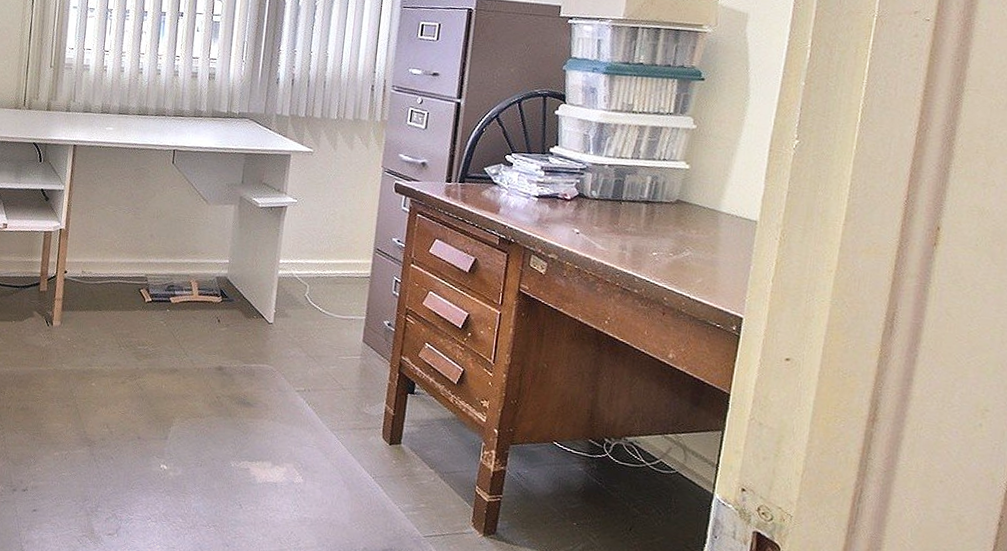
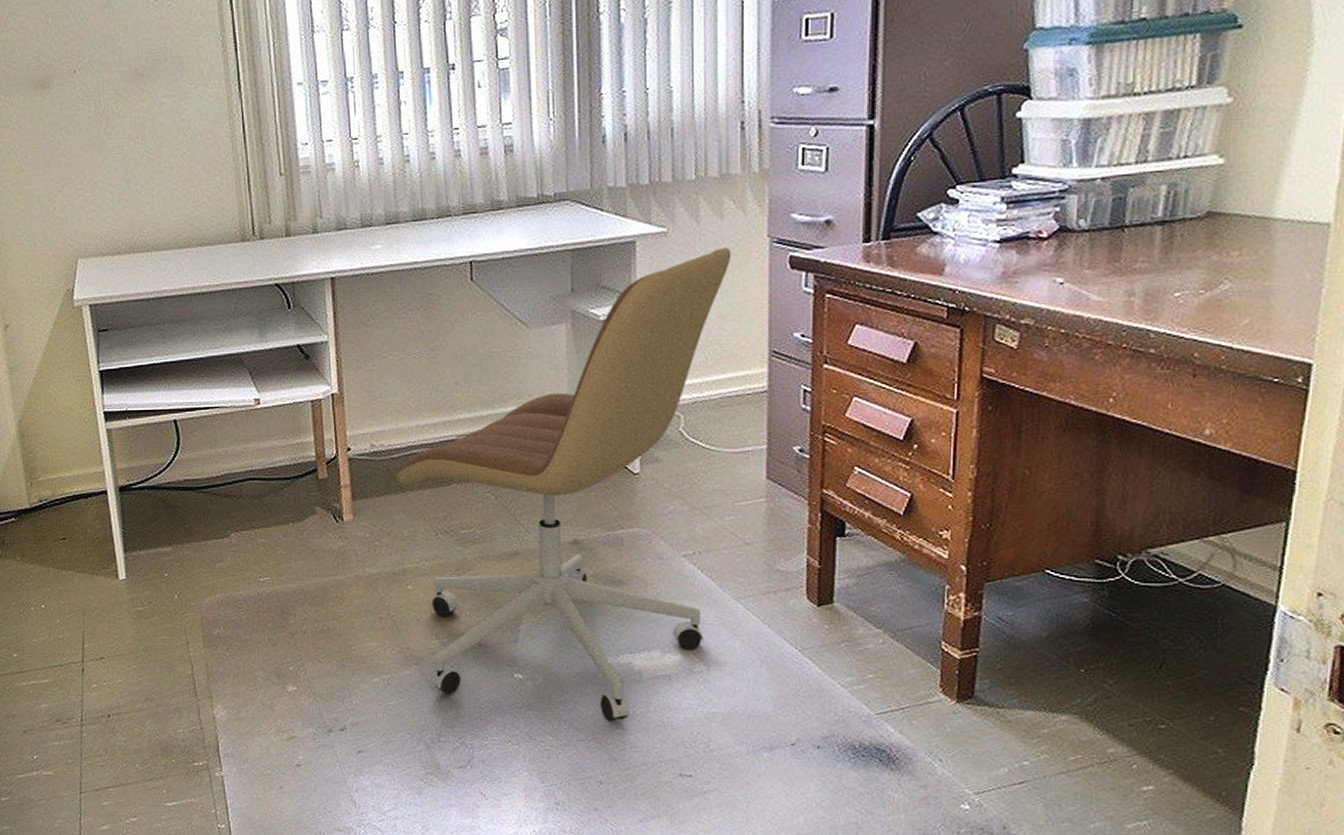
office chair: none [97,169,356,514] -> present [396,247,732,722]

